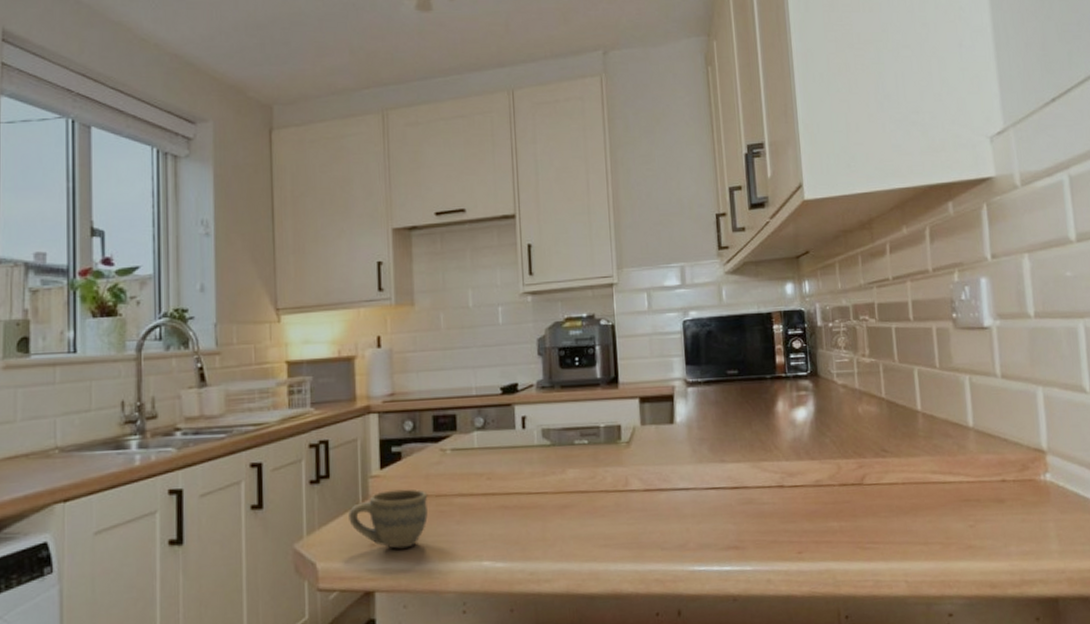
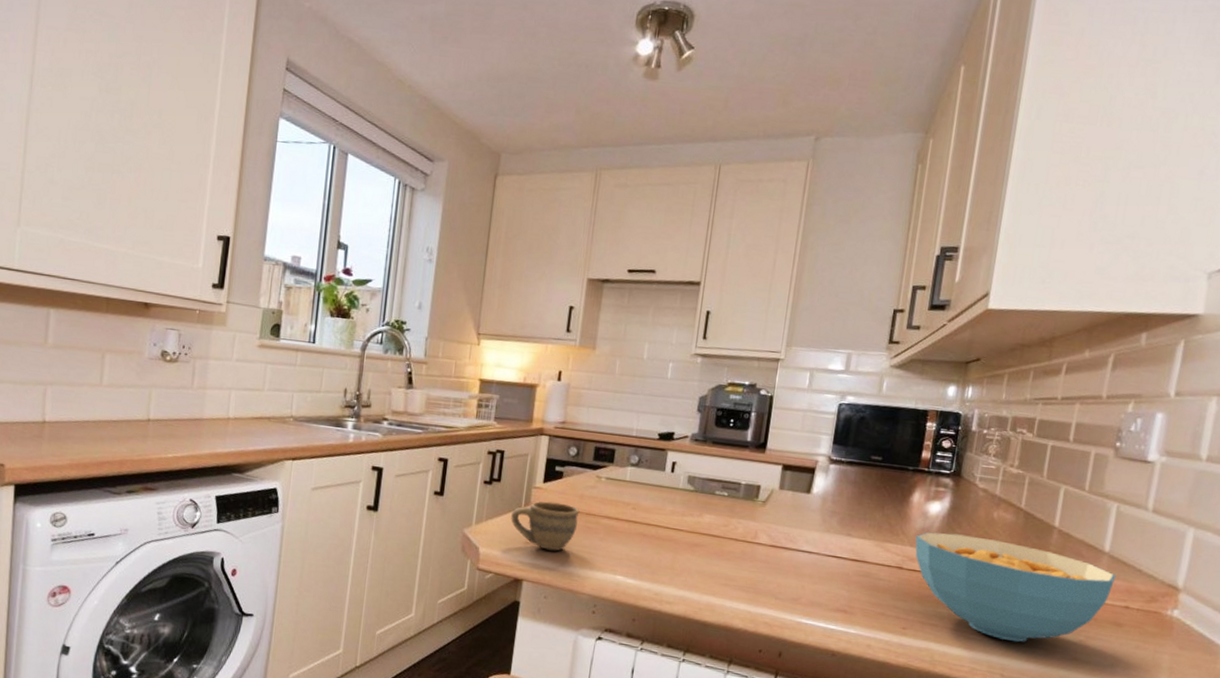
cereal bowl: none [789,436,986,543] -> present [915,532,1117,643]

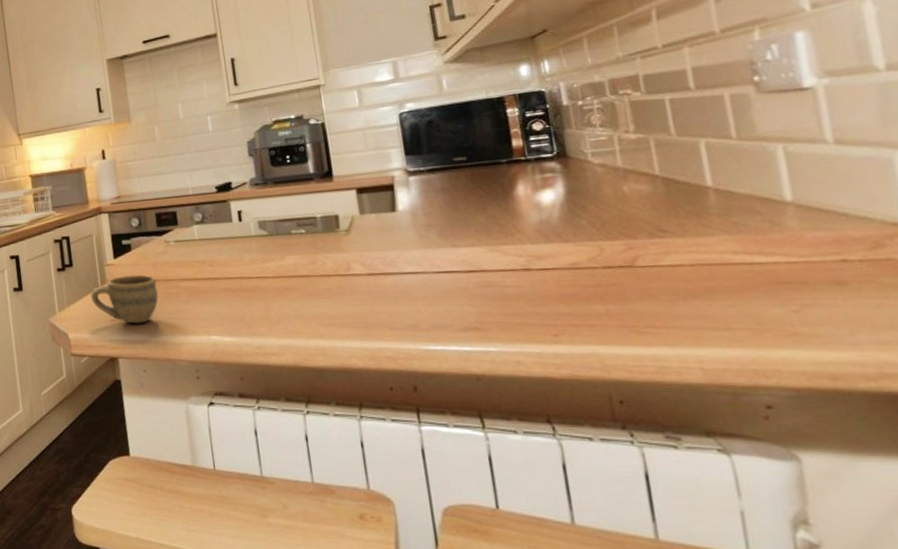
cereal bowl: present [915,532,1117,643] -> none [534,215,815,328]

